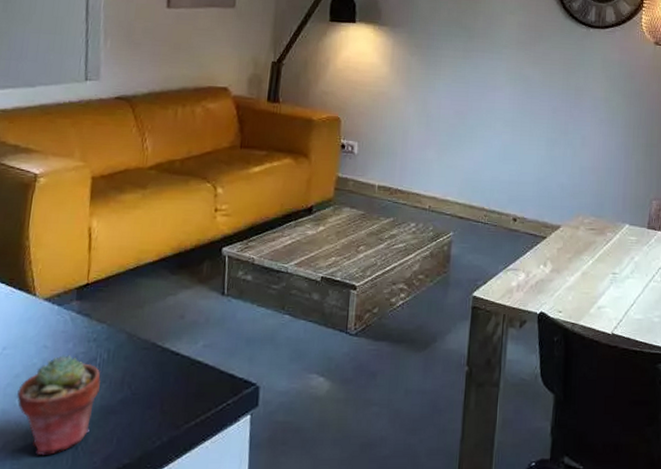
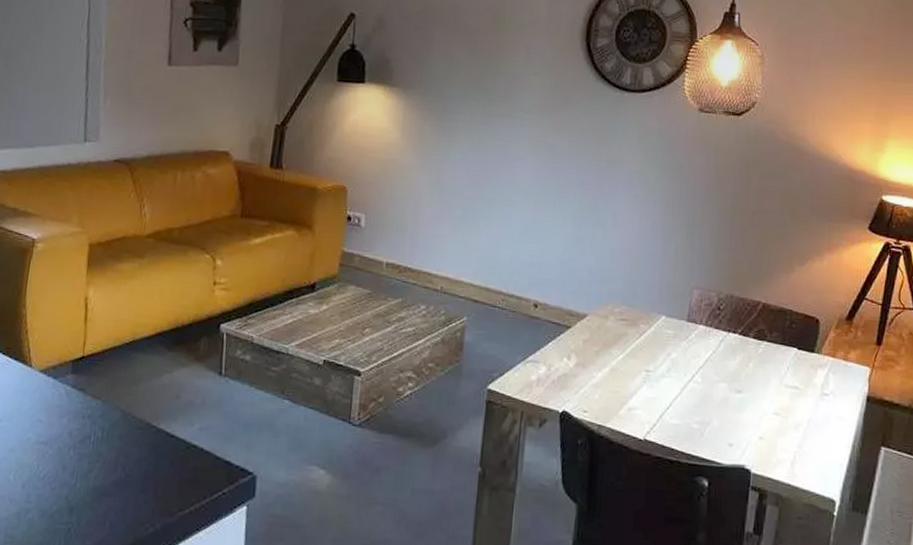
potted succulent: present [17,355,101,455] -> none [11,431,95,535]

